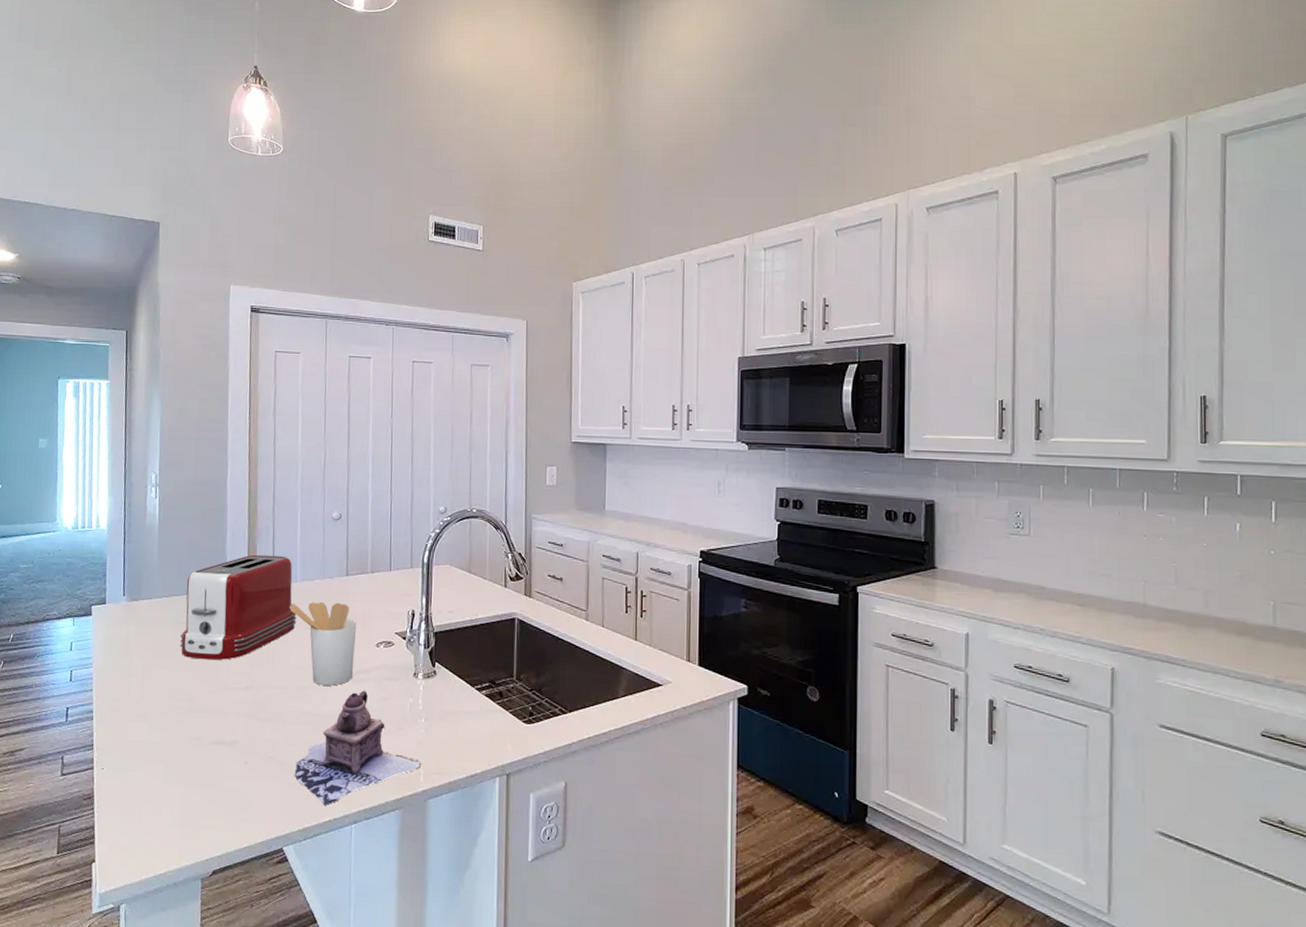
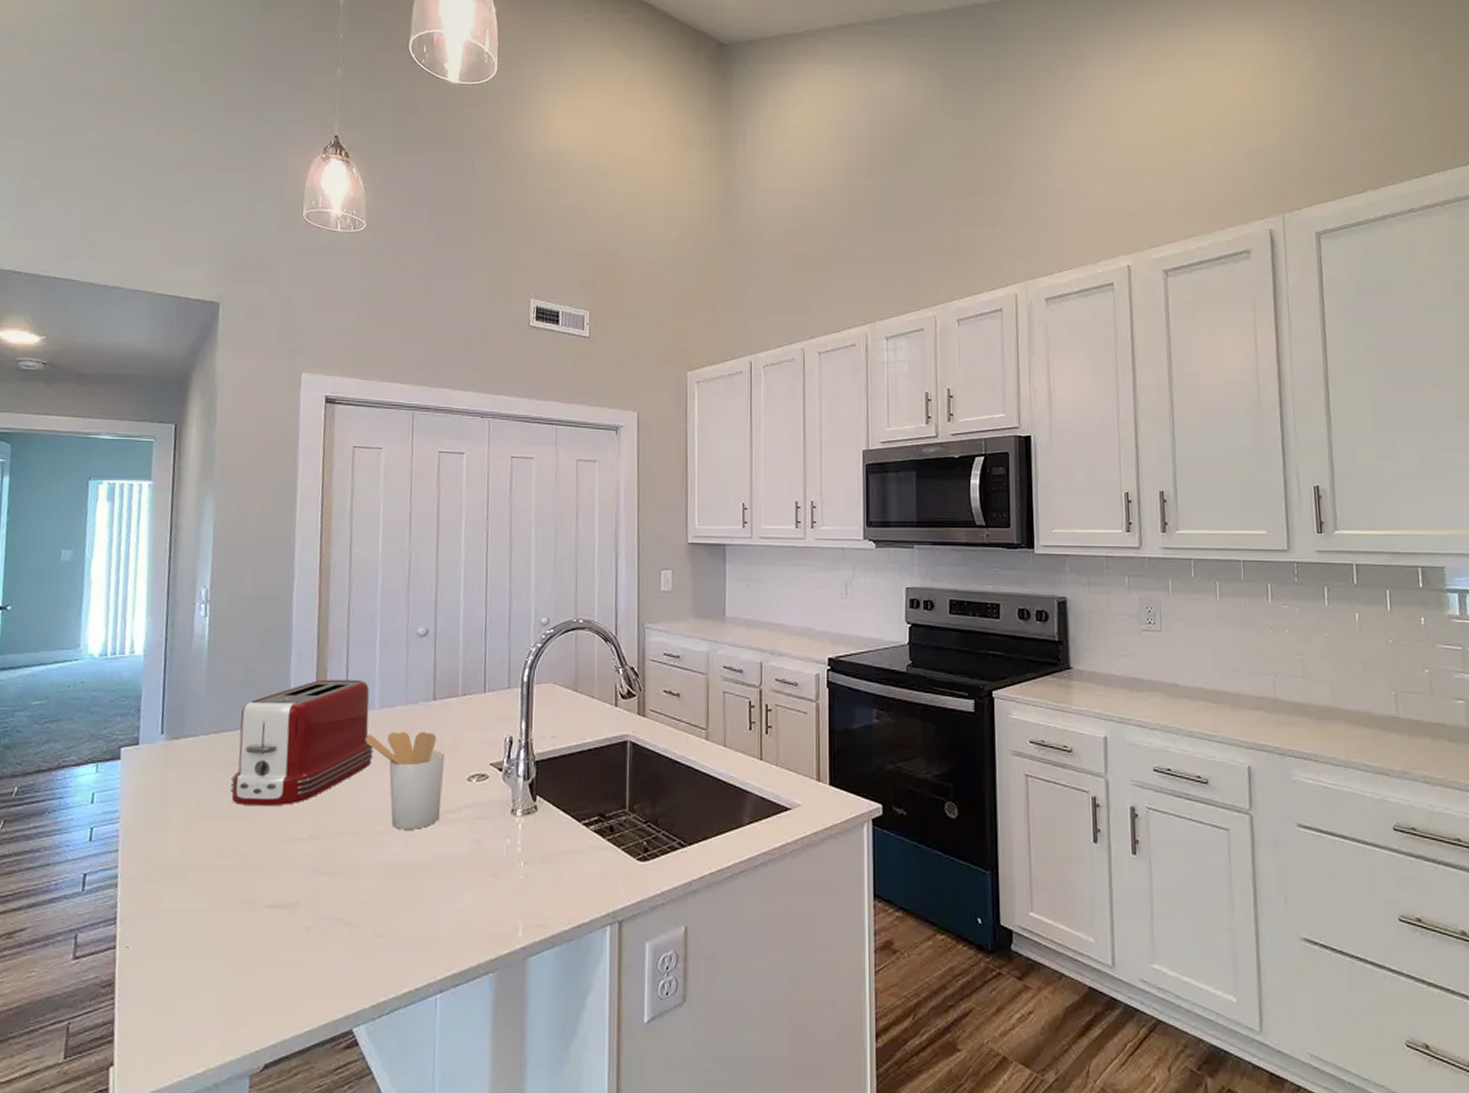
teapot: present [294,690,422,806] -> none [367,833,521,973]

